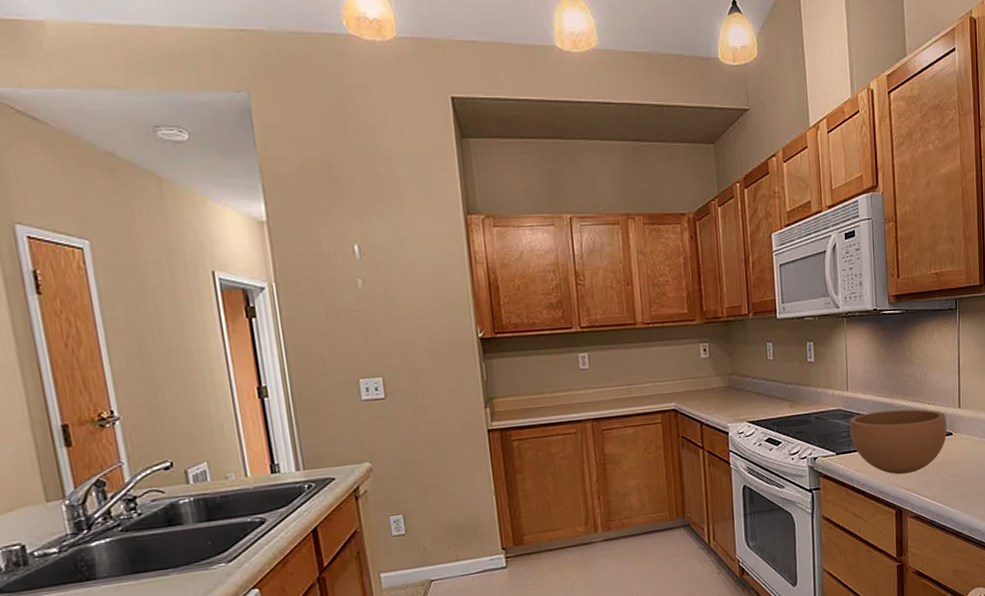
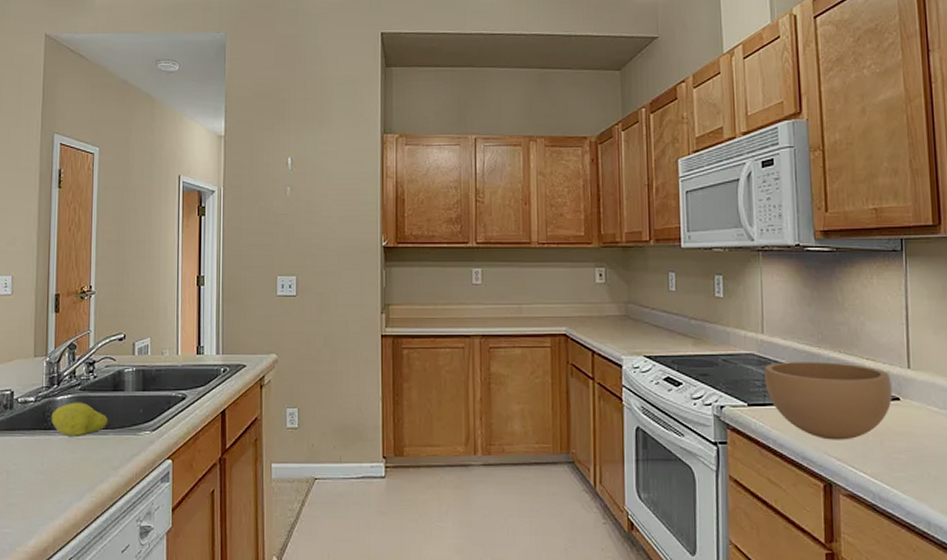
fruit: none [86,544,171,585] -> present [51,402,110,438]

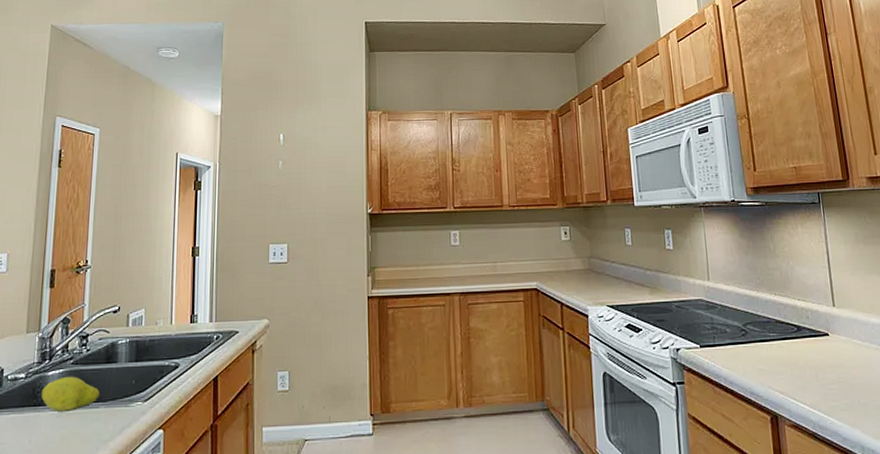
bowl: present [764,361,892,440] -> none [712,304,823,375]

